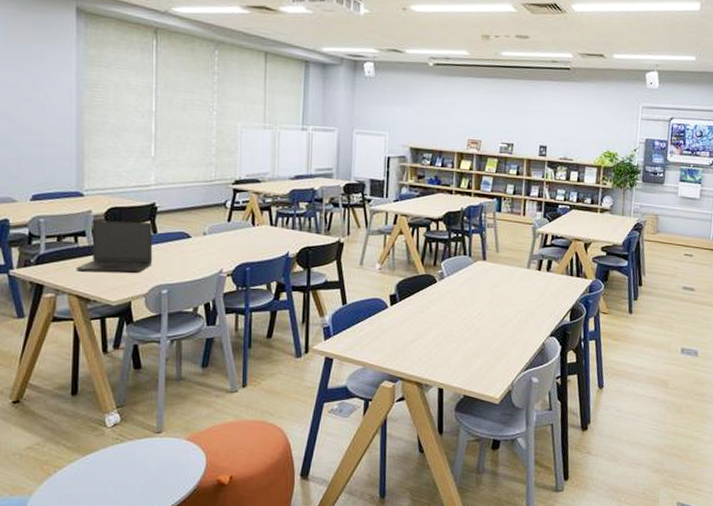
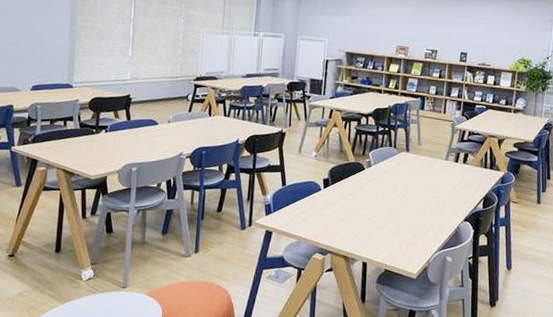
laptop: present [76,220,153,273] -> none [64,108,127,153]

